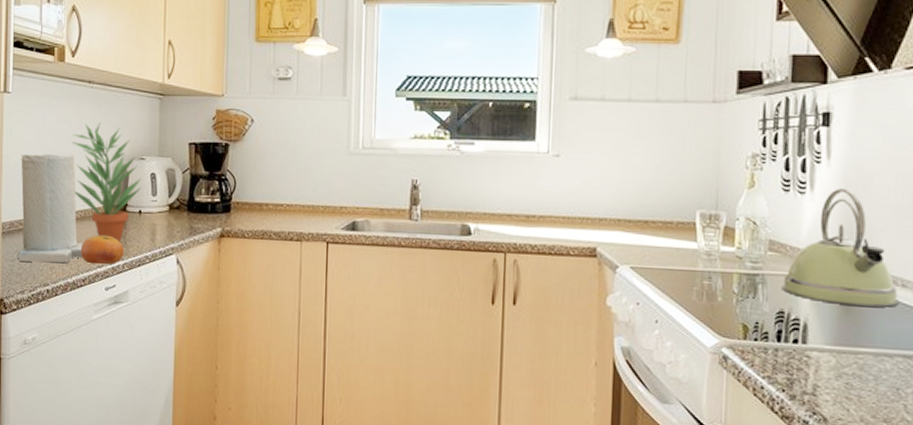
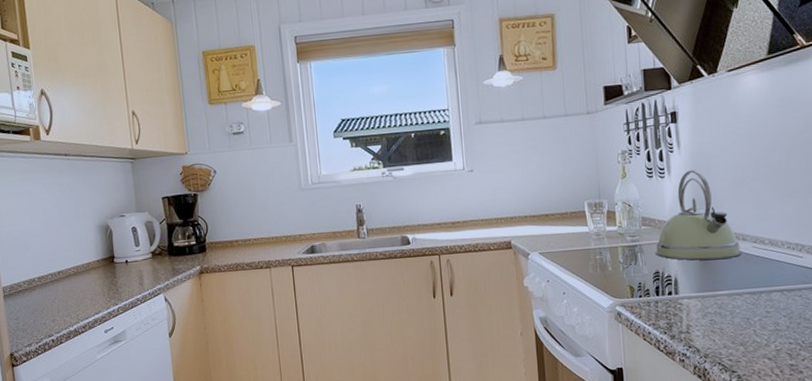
paper towel: present [16,153,84,263] -> none [12,219,80,318]
potted plant: present [72,122,142,243] -> none [57,188,126,290]
fruit: present [80,234,125,265] -> none [77,285,118,312]

